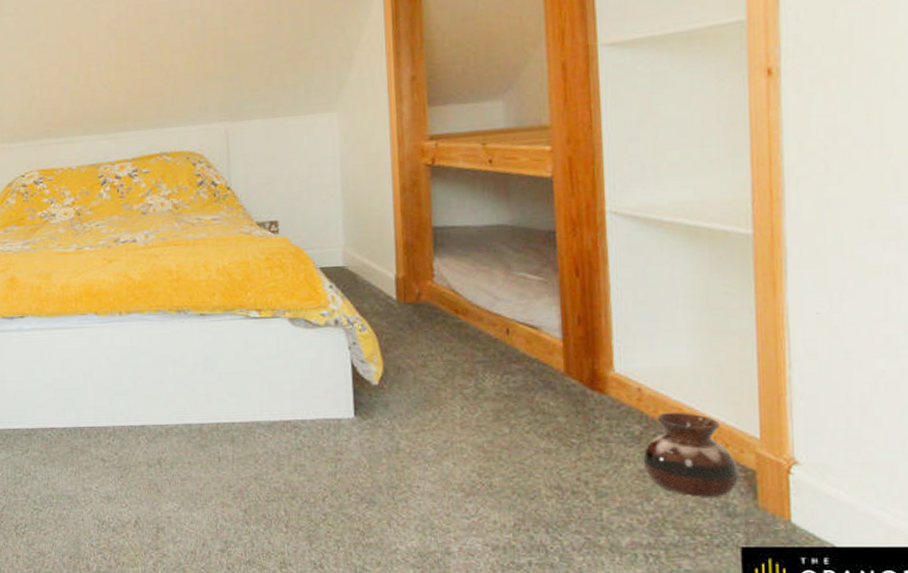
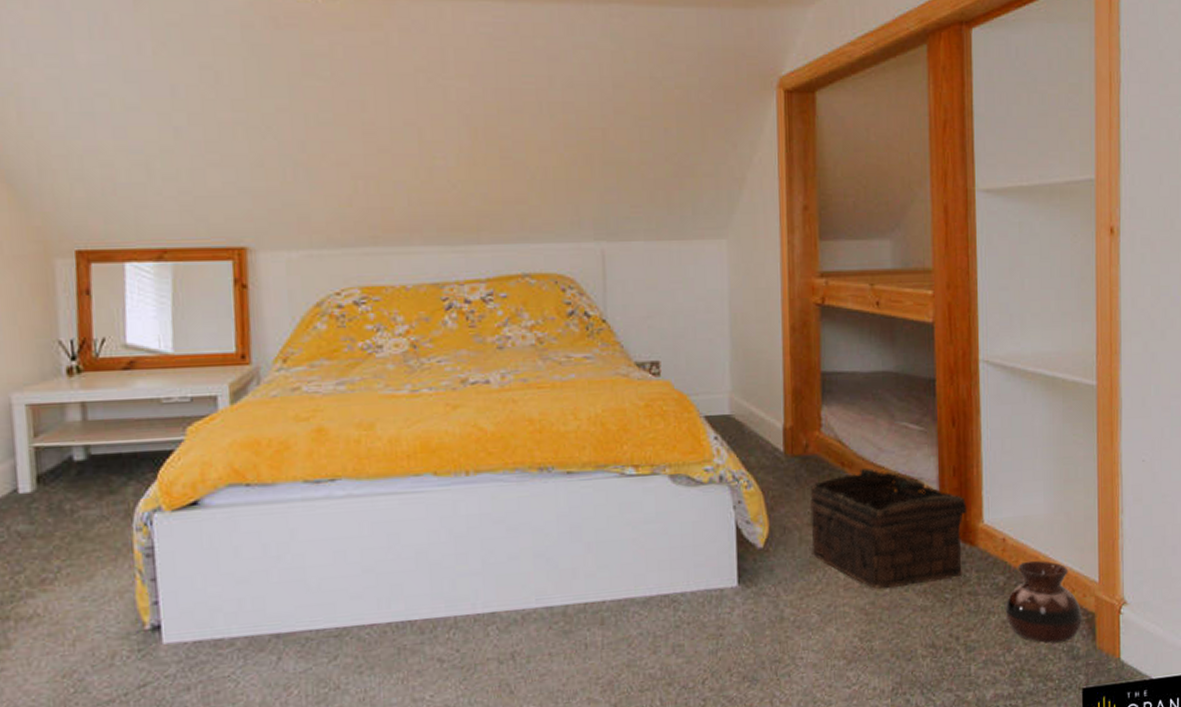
basket: none [423,316,595,430] -> present [809,468,967,590]

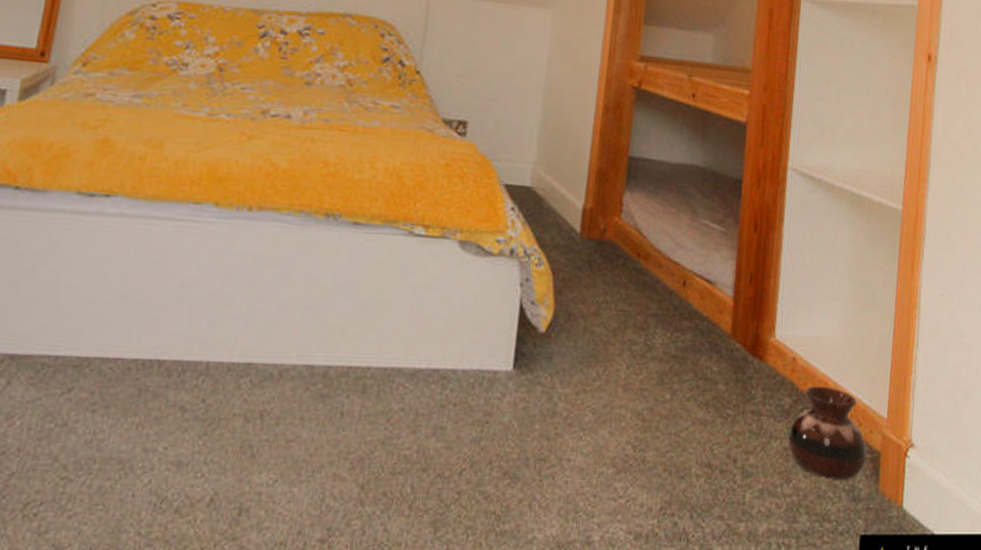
basket: present [809,468,967,590] -> none [595,263,760,396]

